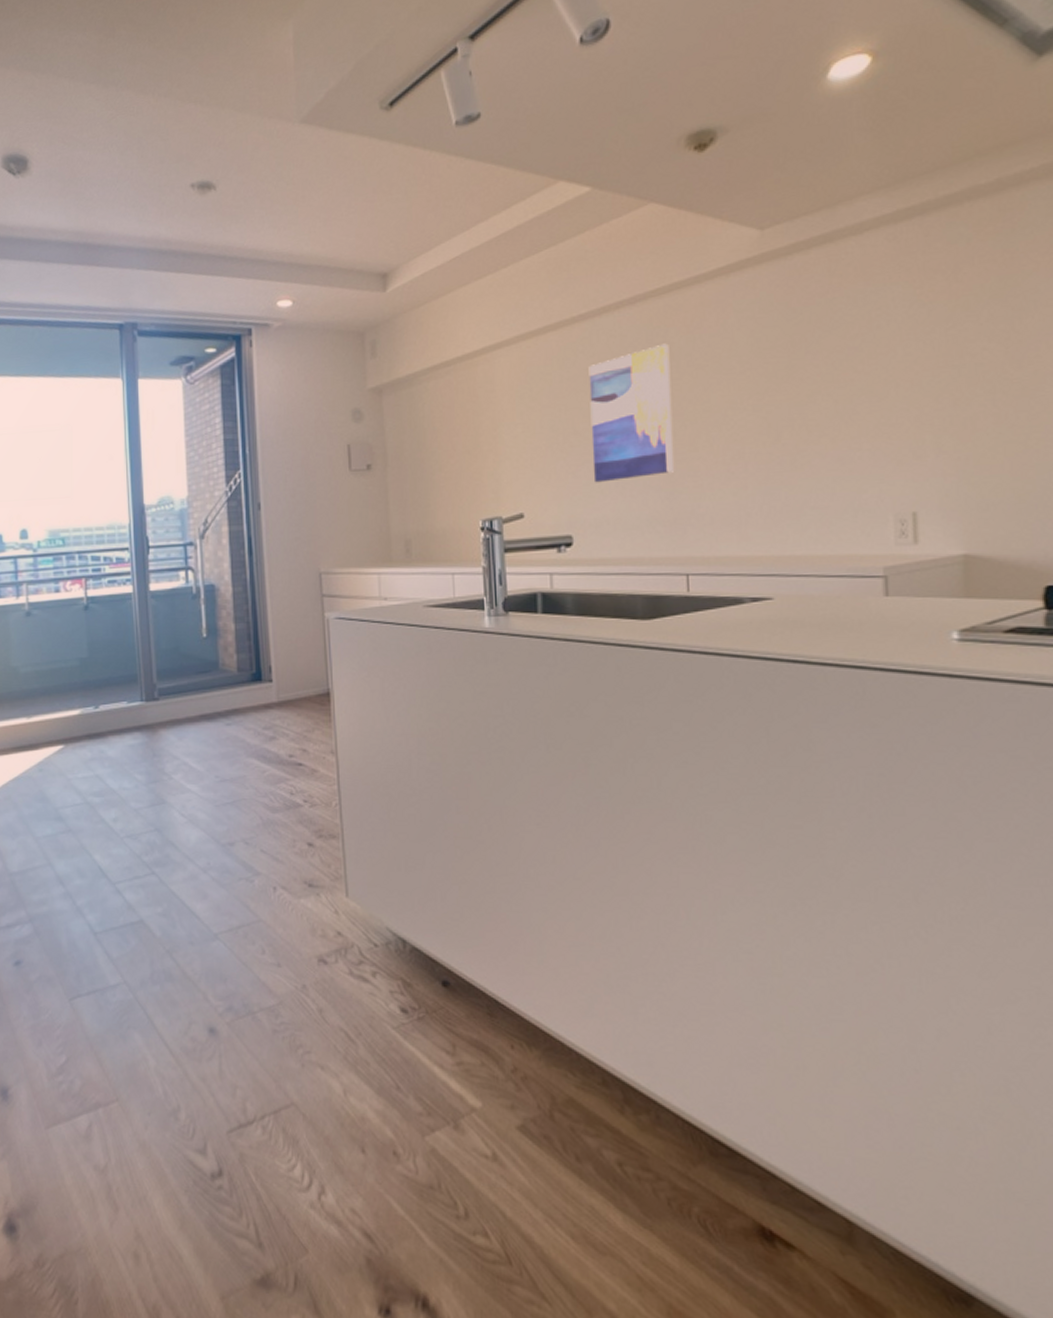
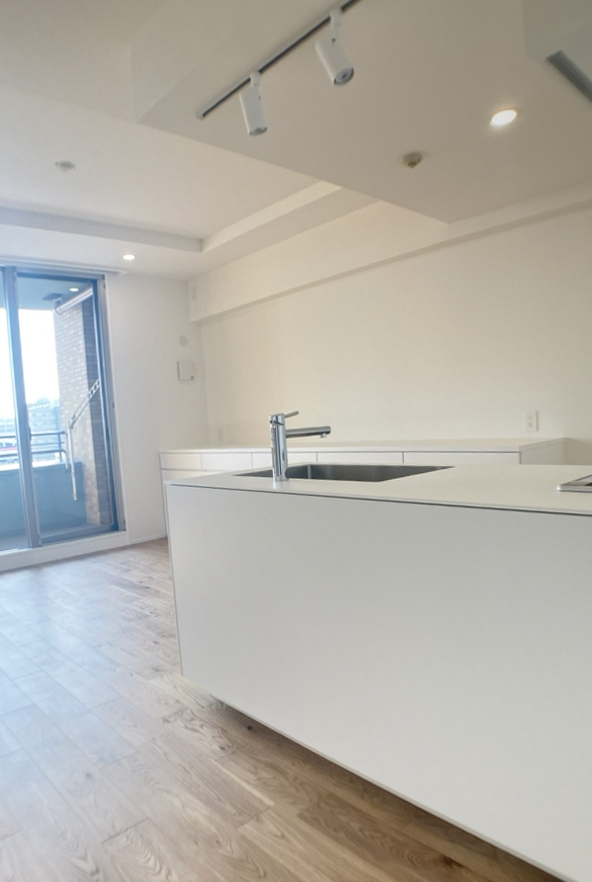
wall art: present [588,343,674,483] -> none [340,297,394,391]

